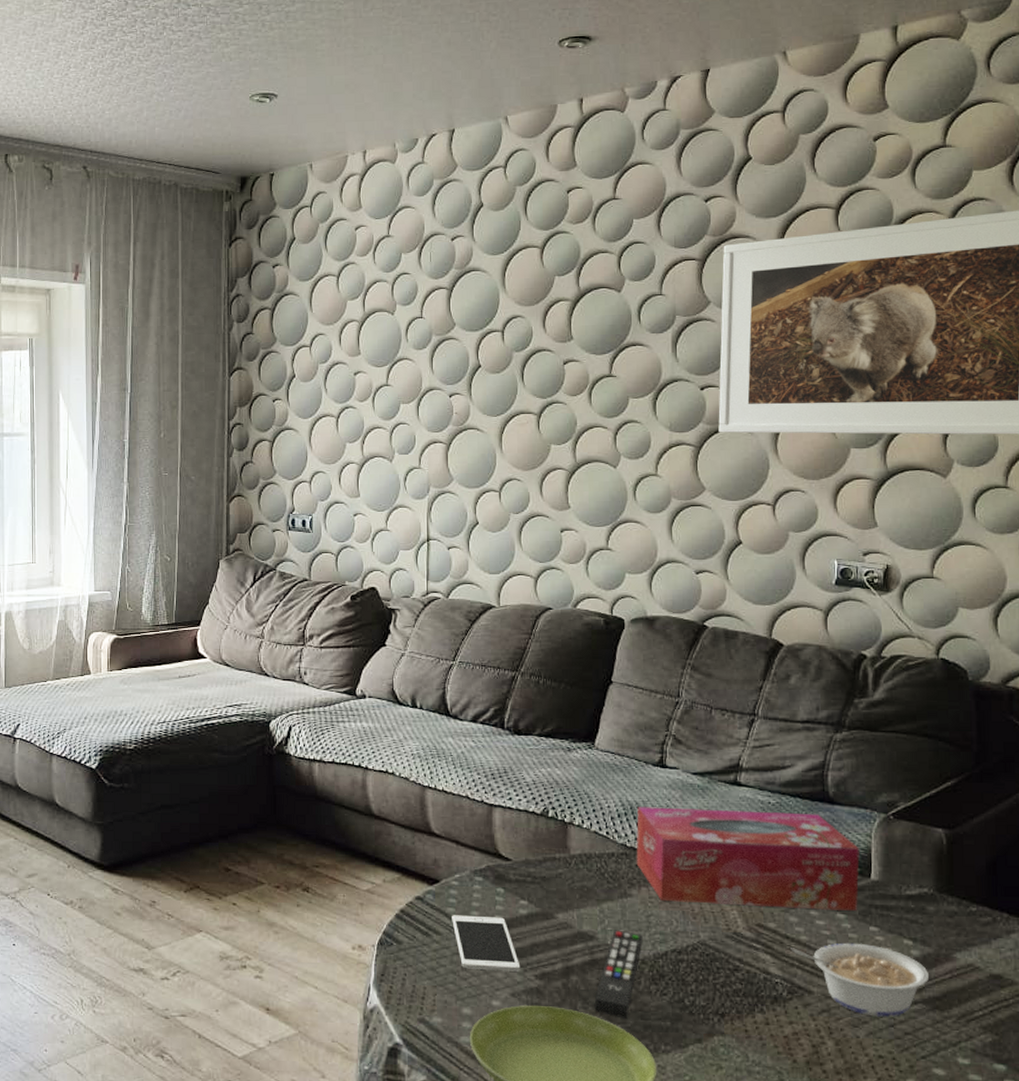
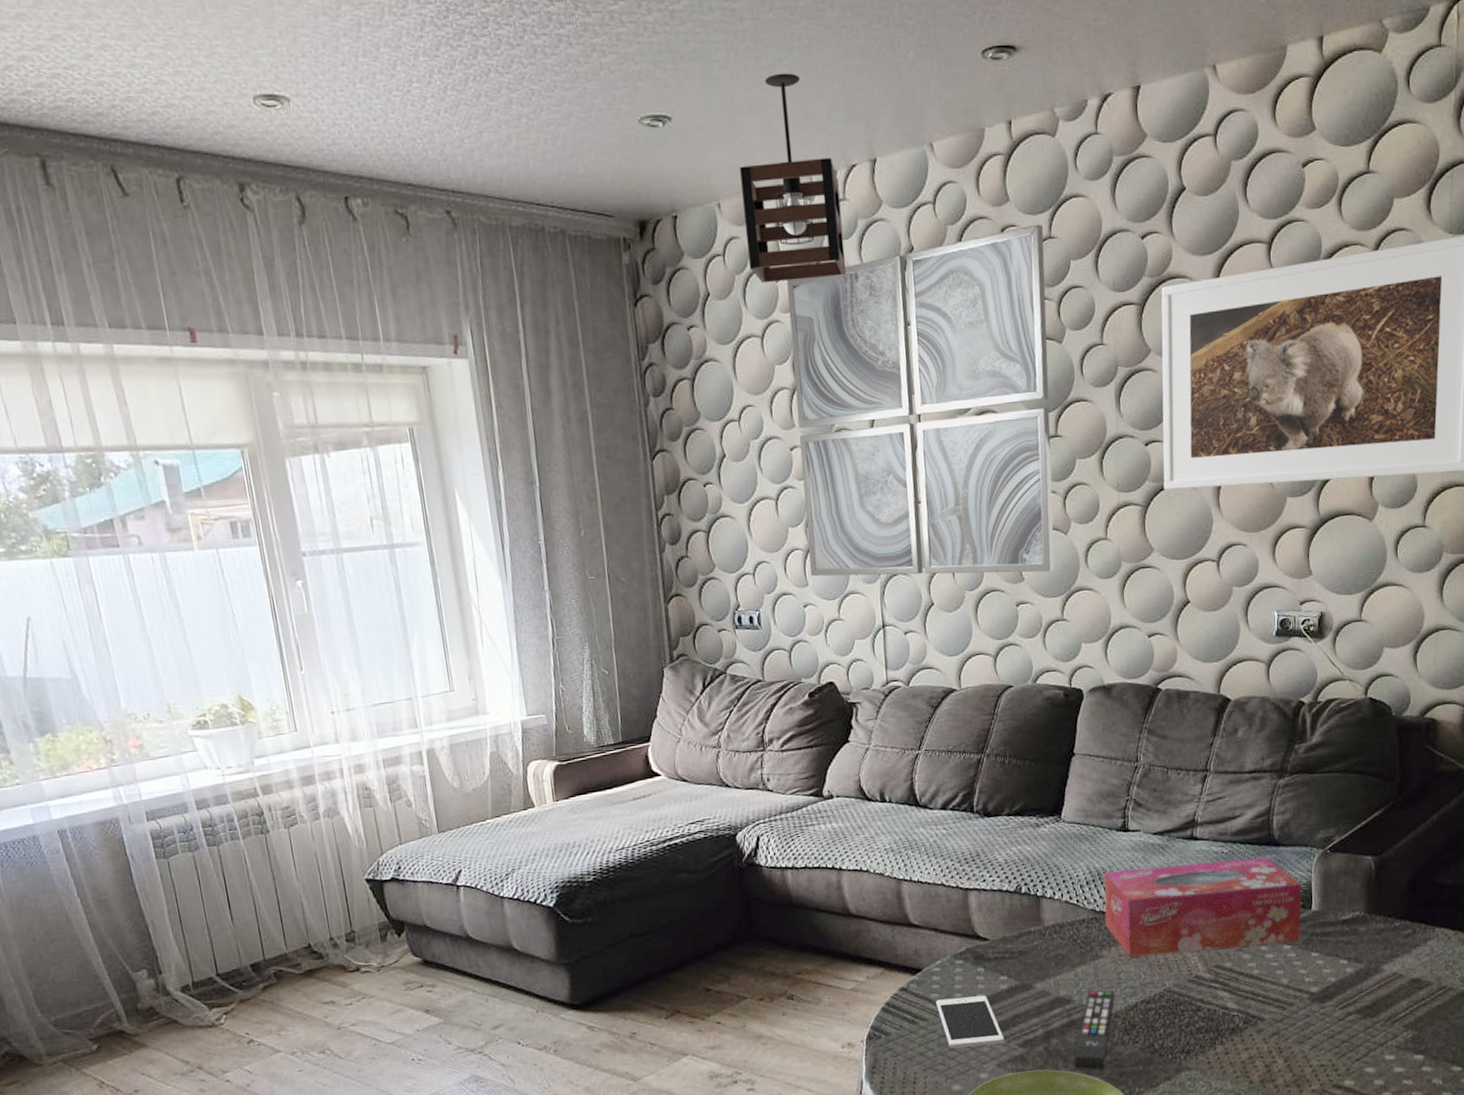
pendant light: none [331,59,420,231] -> present [740,73,847,284]
wall art: none [362,187,609,502] -> present [787,224,1055,577]
legume: present [790,943,930,1017] -> none [1245,969,1362,1032]

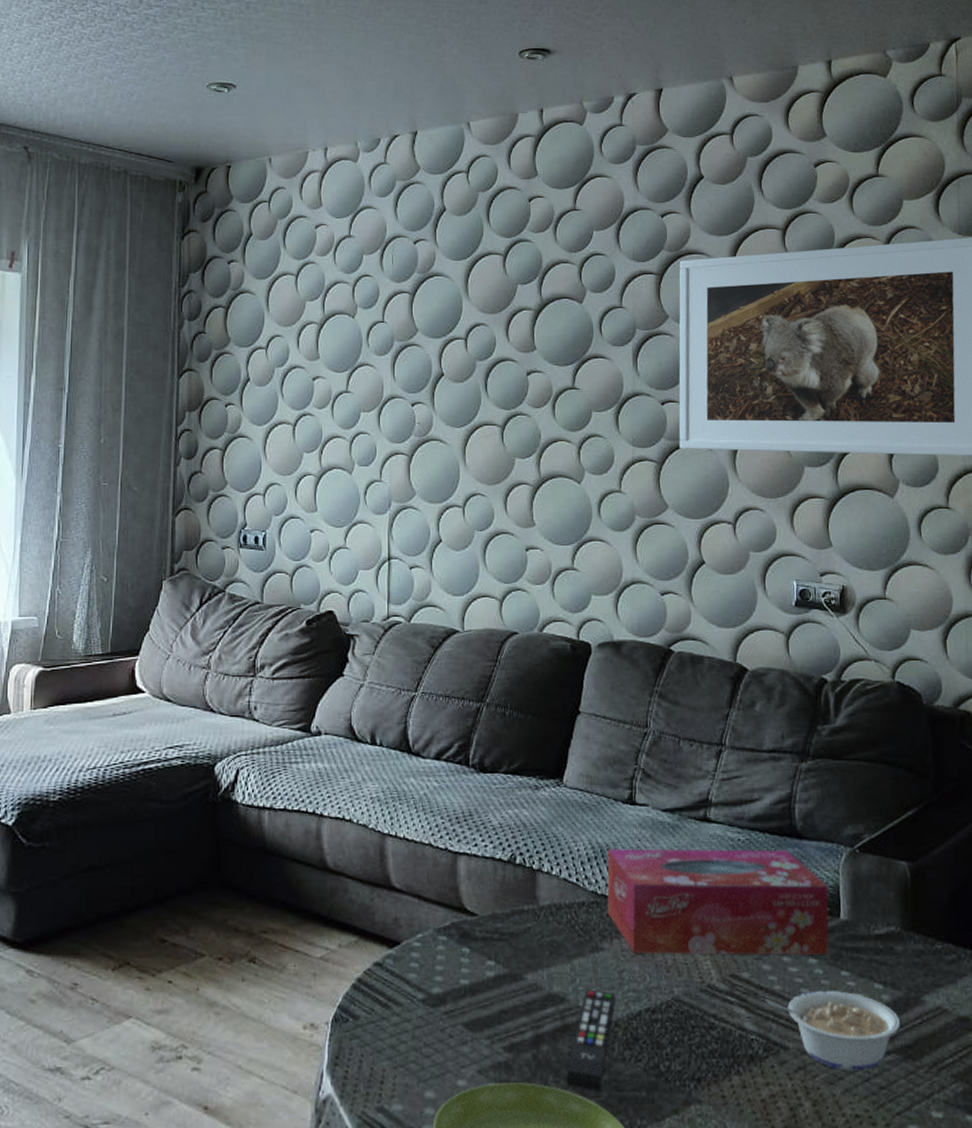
pendant light: present [740,73,847,284] -> none [291,57,382,229]
wall art: present [787,224,1055,577] -> none [320,197,569,520]
cell phone: present [936,995,1005,1049] -> none [413,981,488,1045]
legume: none [1245,969,1362,1032] -> present [765,991,901,1071]

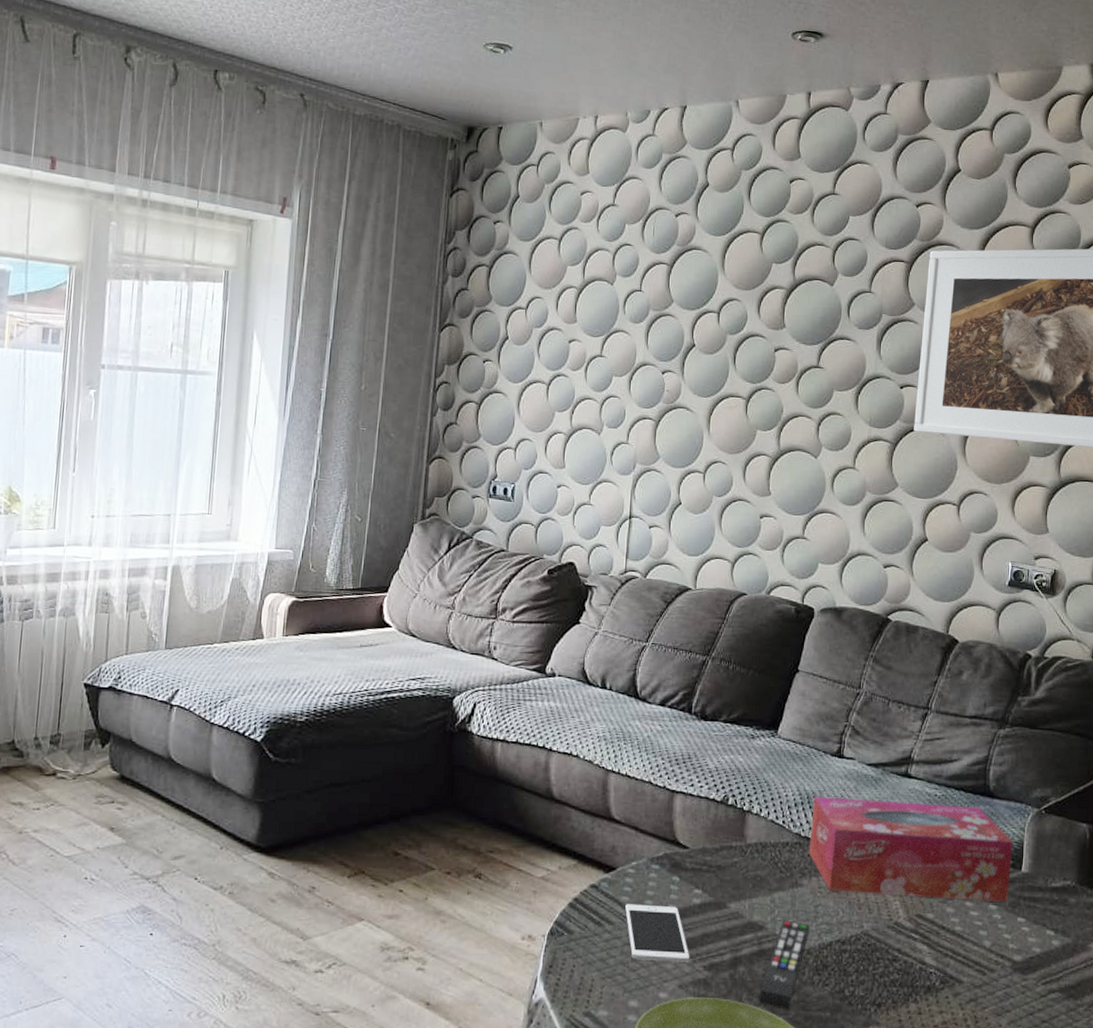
cell phone: none [413,981,488,1045] -> present [625,904,690,962]
legume: present [765,991,901,1071] -> none [946,934,1067,1006]

